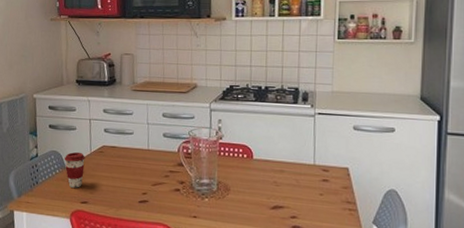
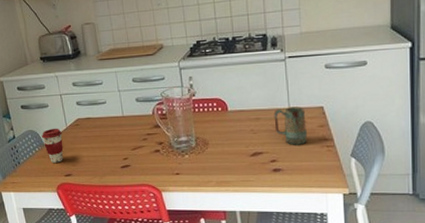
mug: none [298,163,330,205] -> present [274,106,307,145]

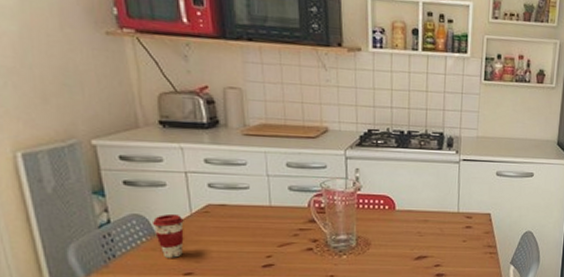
mug: present [274,106,307,145] -> none [442,211,473,250]

